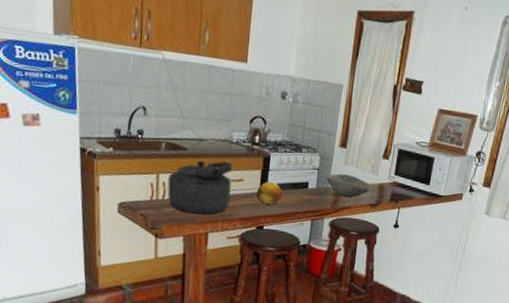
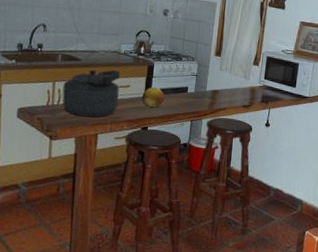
bowl: present [324,174,372,198] -> none [202,79,244,100]

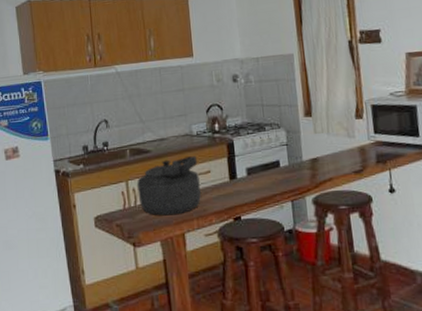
fruit: present [142,87,165,108] -> none [227,168,254,192]

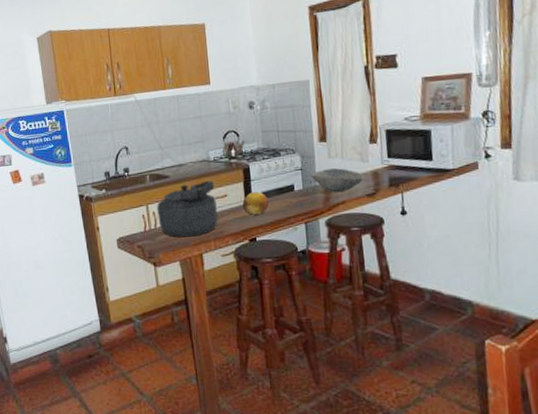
fruit: none [227,168,254,192] -> present [243,192,269,215]
bowl: none [295,144,351,169] -> present [309,168,364,192]

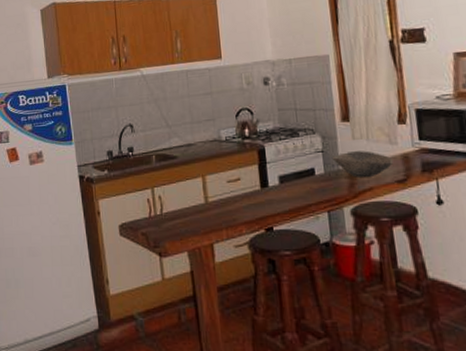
kettle: present [157,181,218,238] -> none [163,162,230,225]
fruit: present [243,192,269,215] -> none [257,175,287,201]

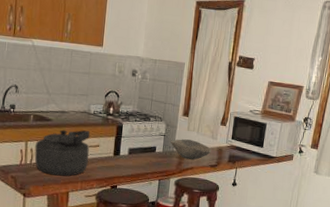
kettle: none [163,162,230,225] -> present [34,129,90,176]

